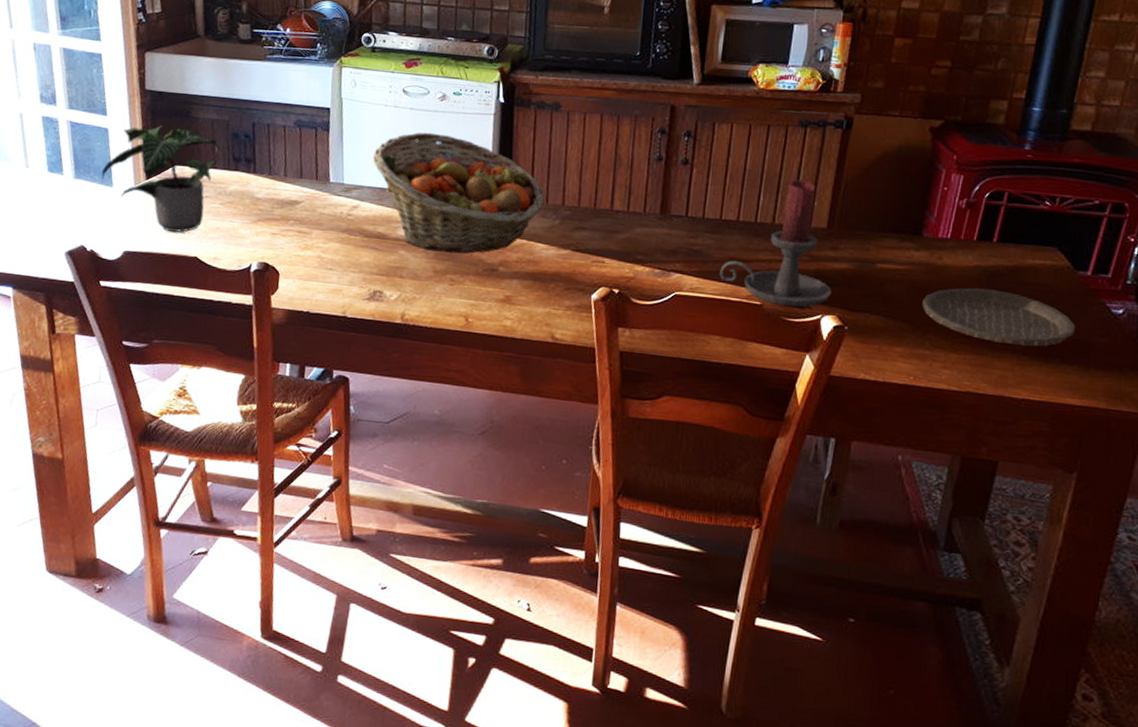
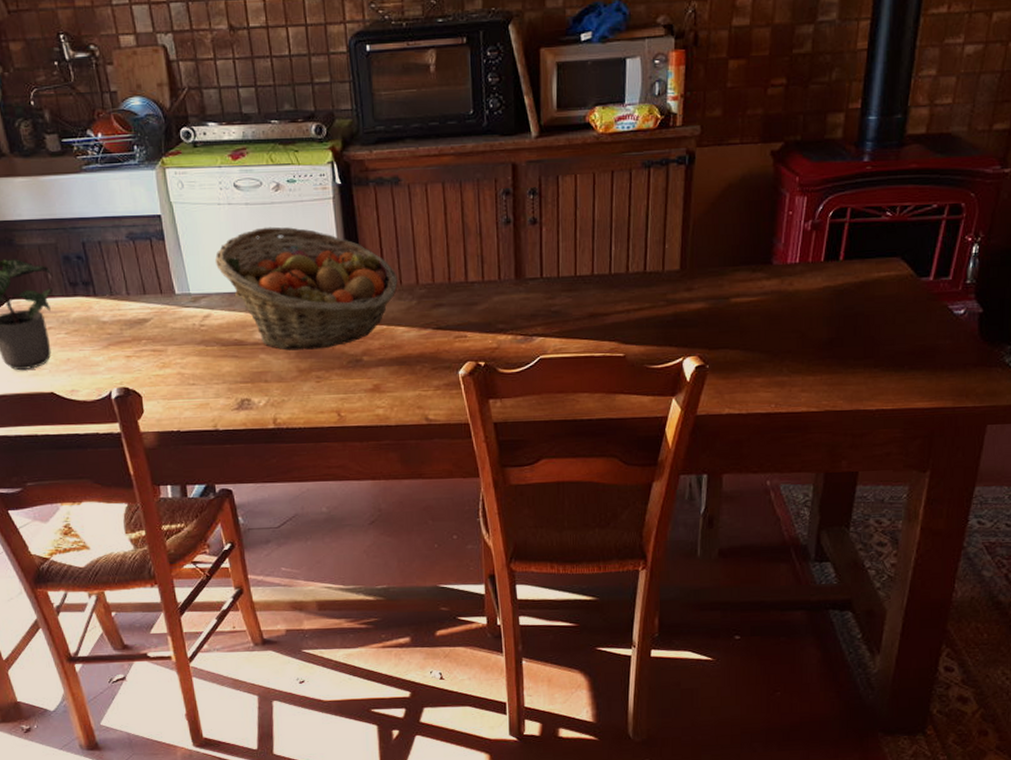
candle holder: present [719,179,832,308] -> none [581,224,690,355]
plate: present [922,287,1075,347] -> none [777,307,921,359]

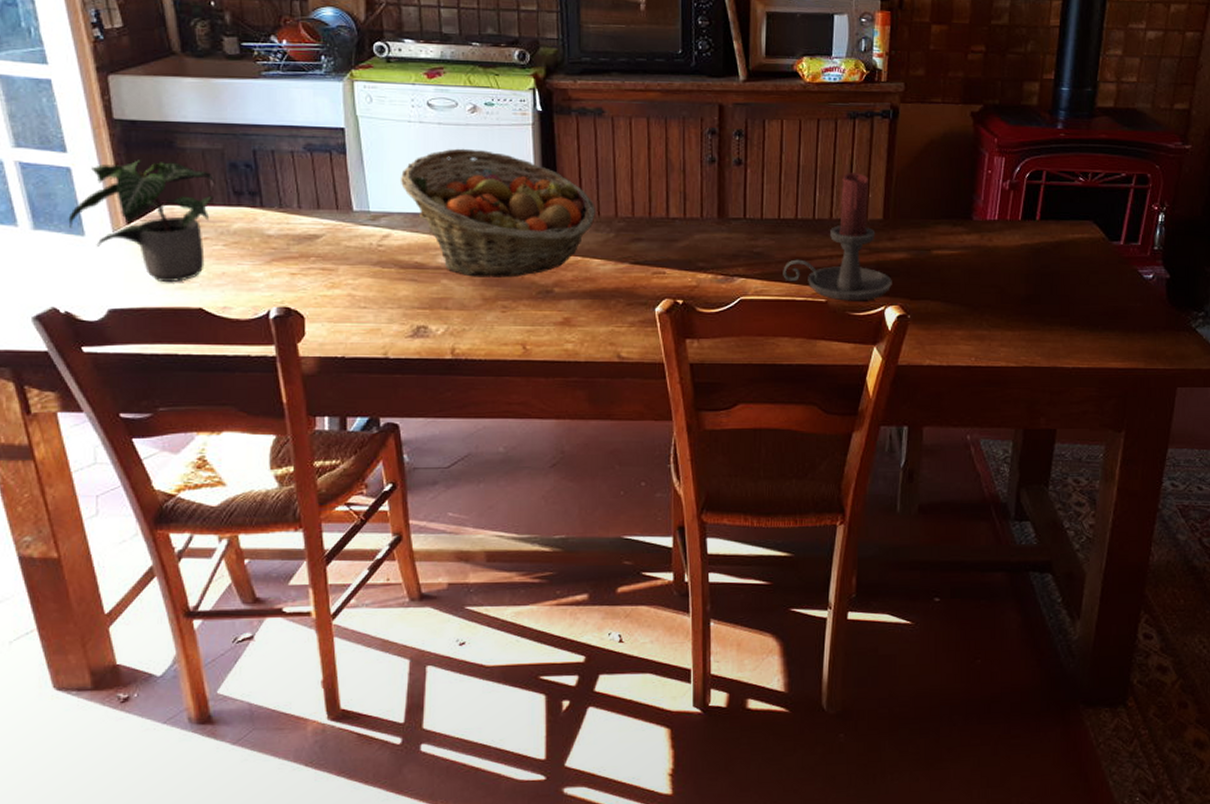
candle holder: none [581,224,690,355] -> present [783,172,892,301]

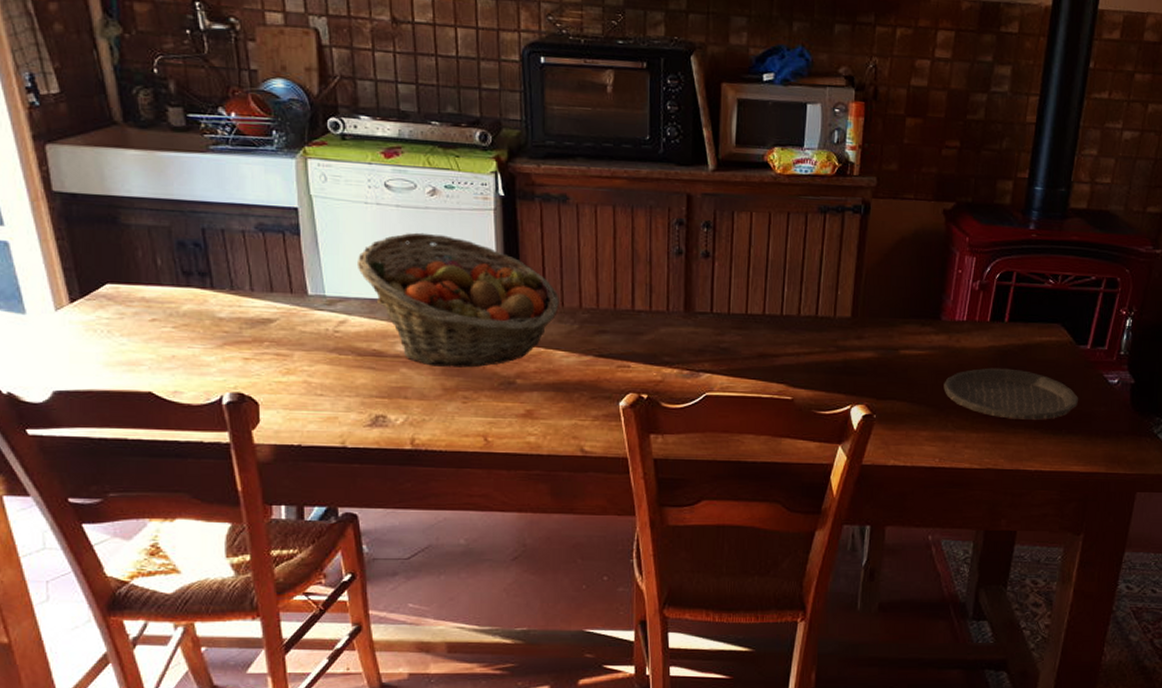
potted plant: present [68,160,215,282] -> none [7,235,163,364]
candle holder: present [783,172,892,301] -> none [749,268,859,400]
plate: none [977,266,1113,317] -> present [943,367,1078,420]

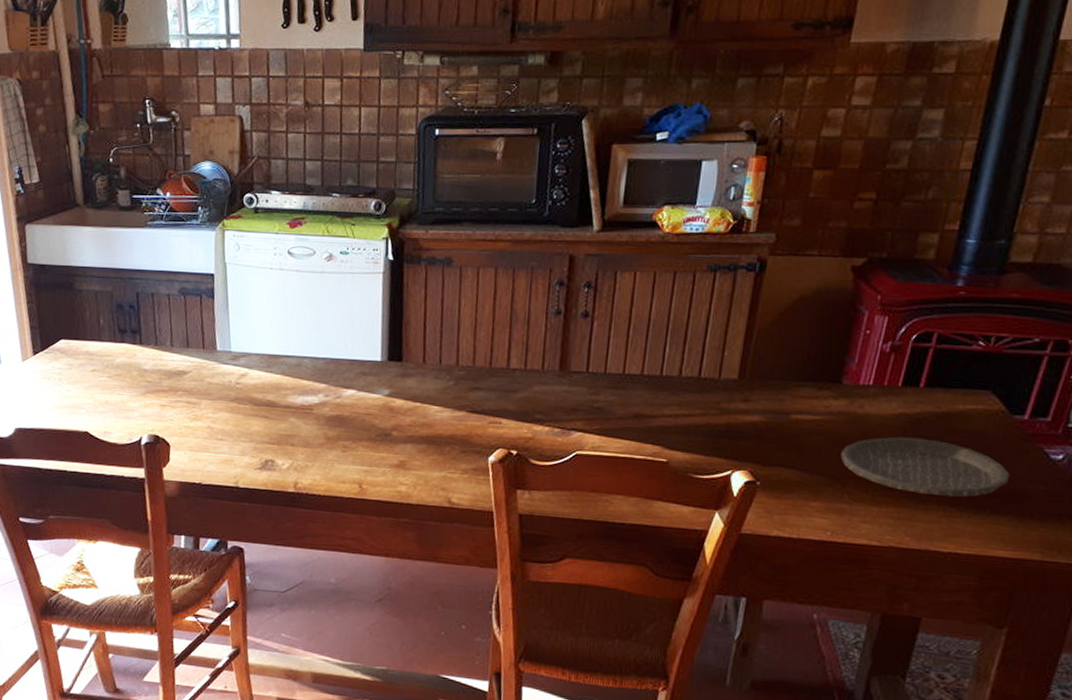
fruit basket: present [356,232,559,368] -> none [259,294,438,419]

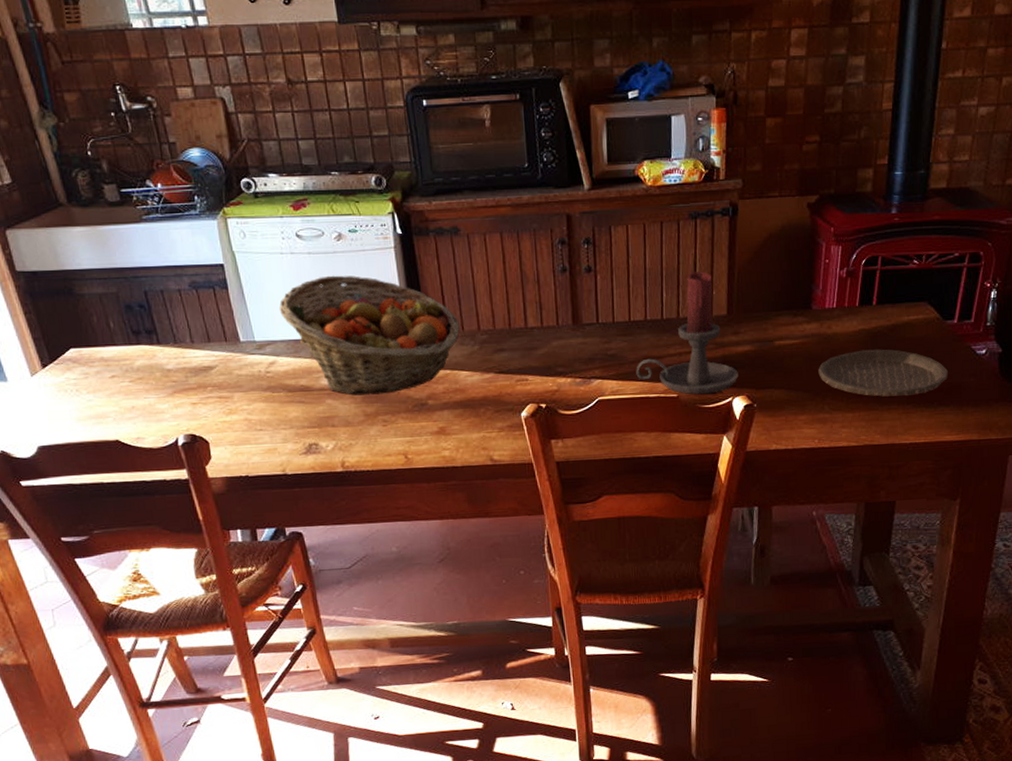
fruit basket: none [259,294,438,419] -> present [279,275,460,396]
candle holder: none [623,328,743,464] -> present [636,271,738,395]

